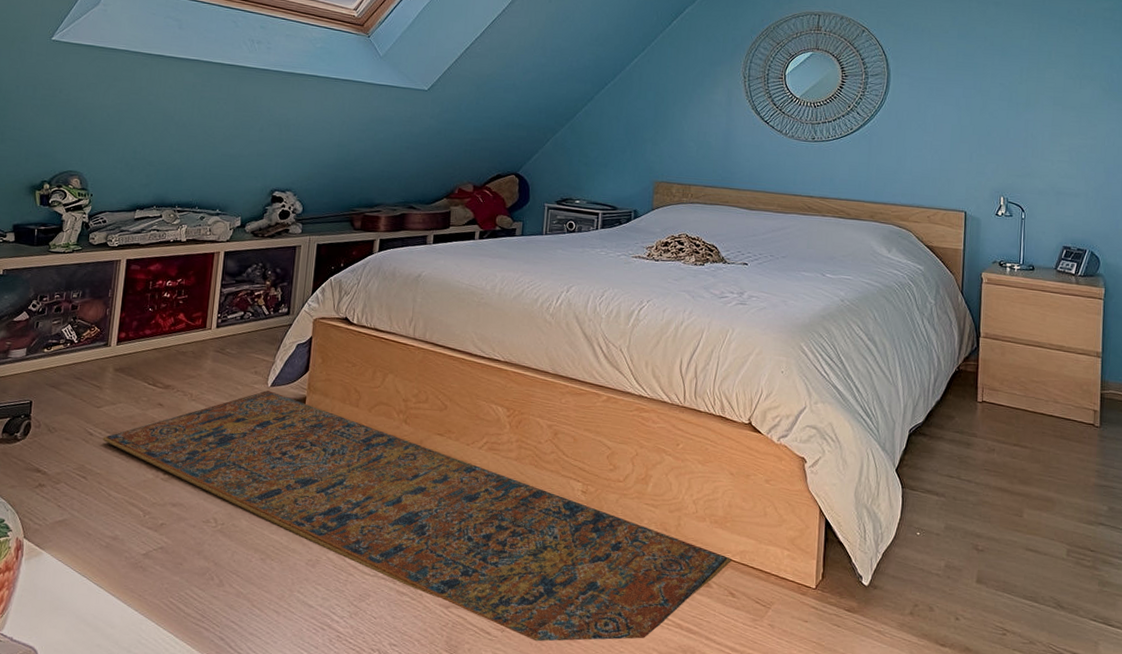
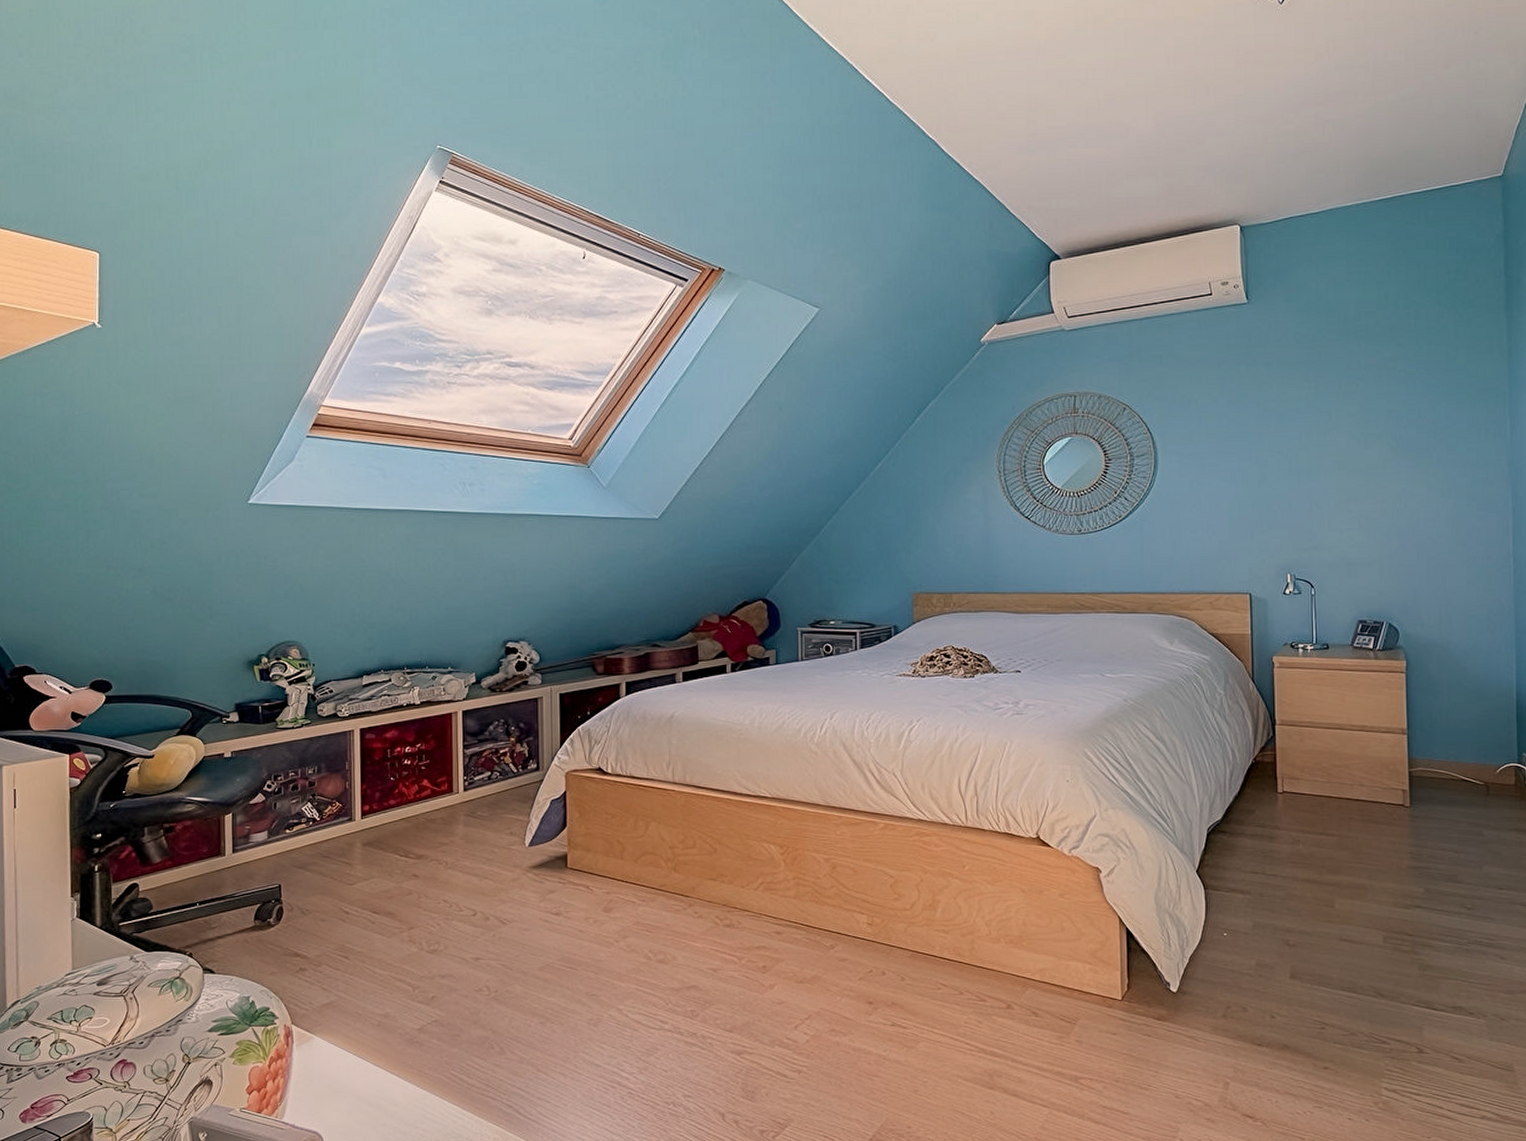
rug: present [103,390,731,642] -> none [360,851,1031,1080]

